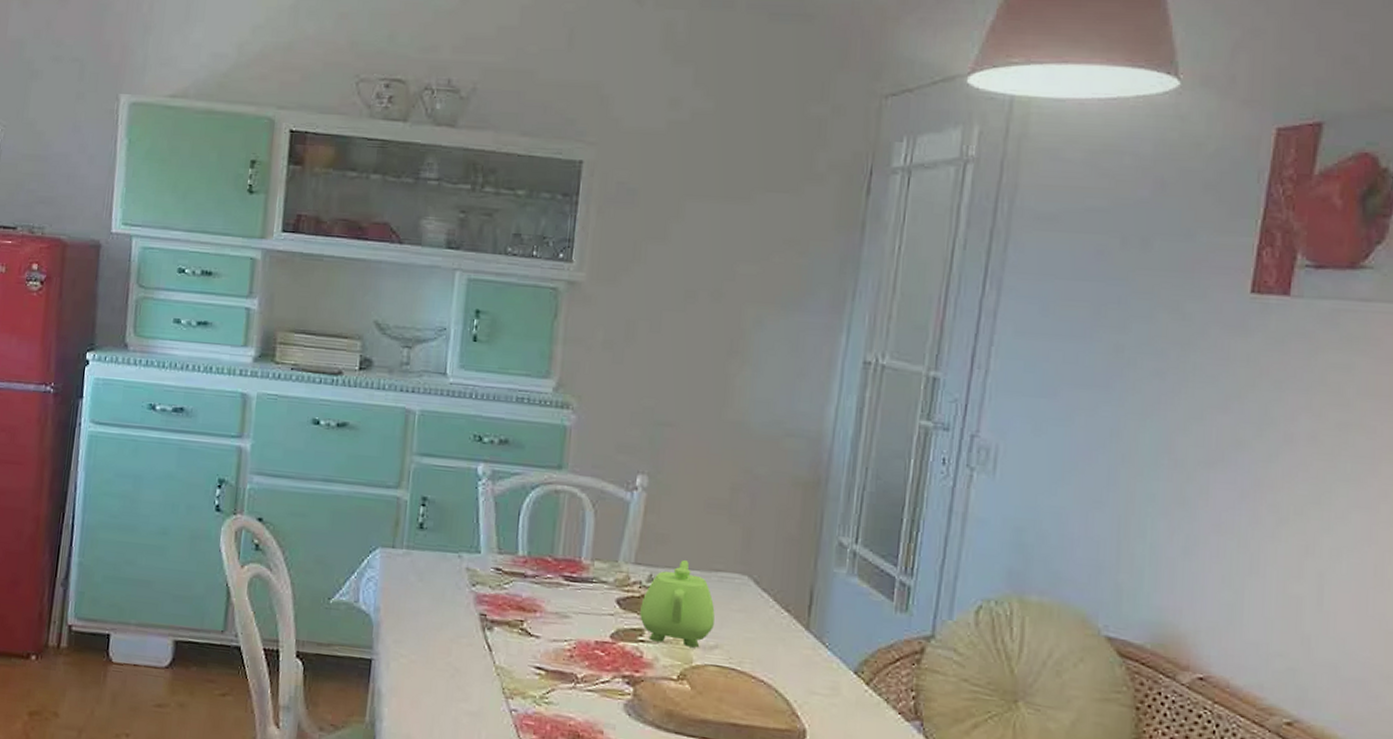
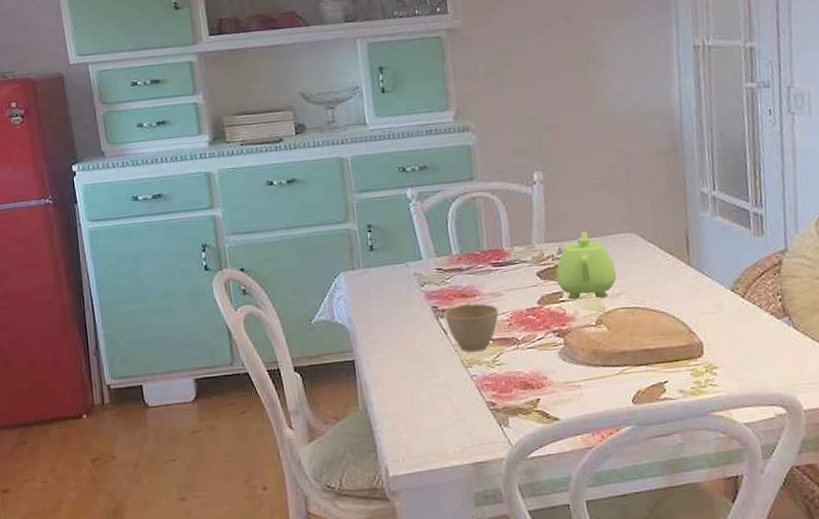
cup: none [493,619,561,681] -> present [445,303,499,352]

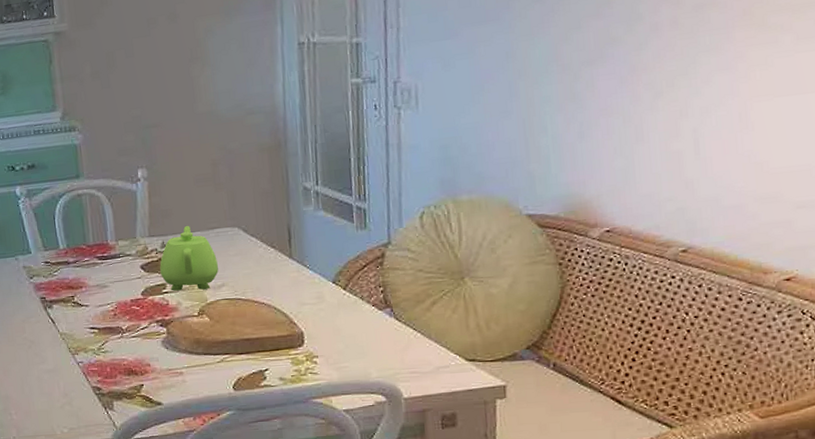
cup: present [445,303,499,352] -> none [52,294,104,340]

